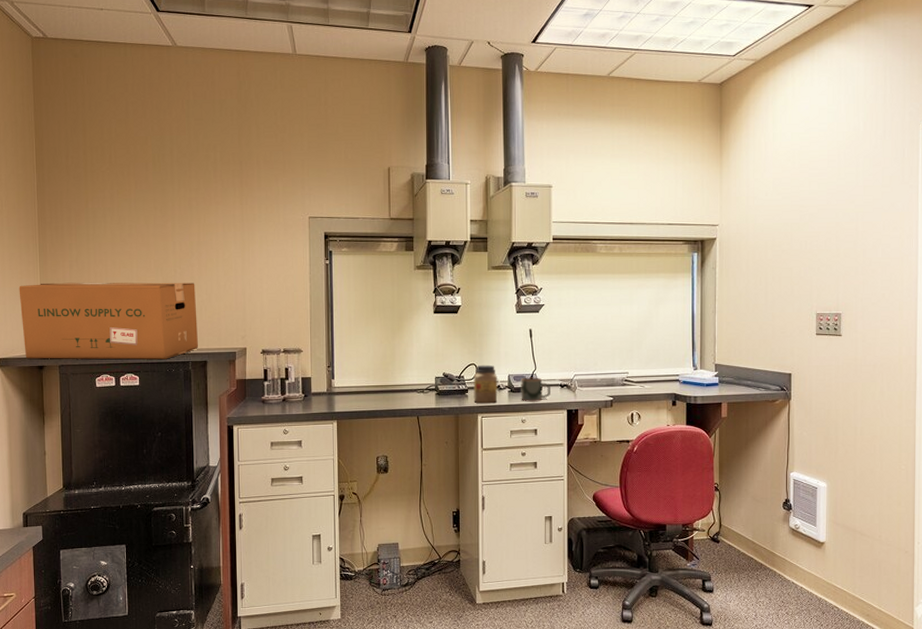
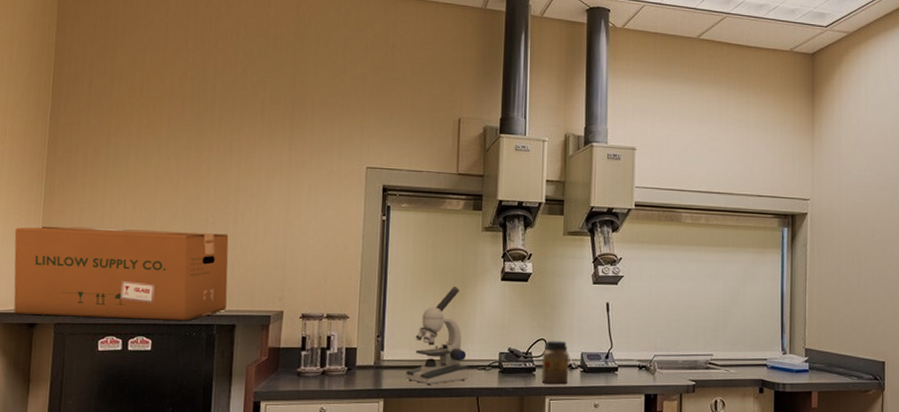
microscope: none [355,321,409,408] -> present [406,287,469,386]
mug: present [521,377,550,403] -> none [594,356,627,386]

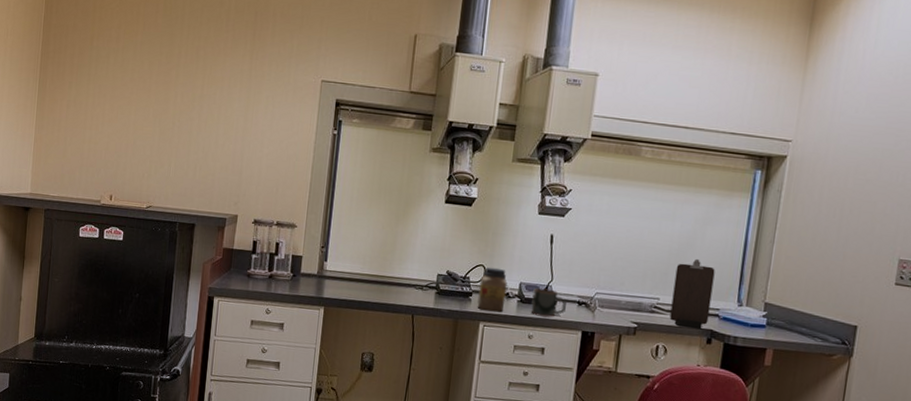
box: present [13,226,229,321] -> none [13,120,193,217]
microscope: present [406,287,469,386] -> none [346,205,407,299]
mug: none [594,356,627,386] -> present [531,287,567,319]
clipboard: none [724,313,759,380] -> present [669,258,715,330]

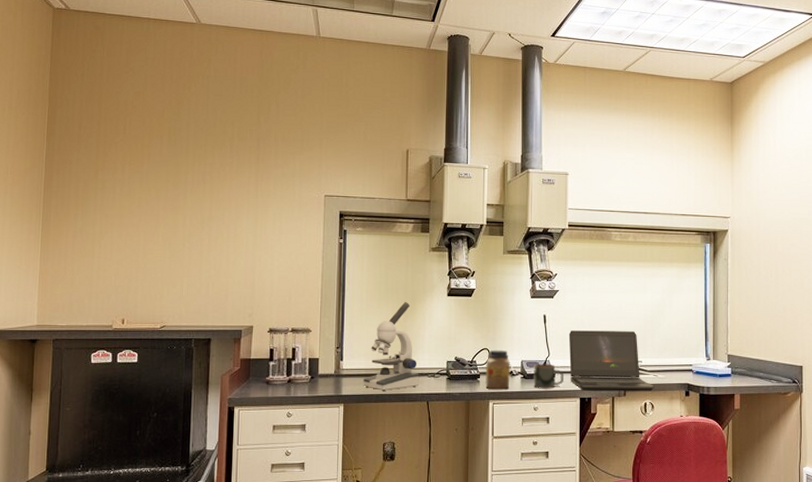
microscope: none [346,205,407,299] -> present [363,302,419,392]
laptop computer: none [573,255,671,334] -> present [568,330,655,392]
clipboard: present [669,258,715,330] -> none [652,323,684,384]

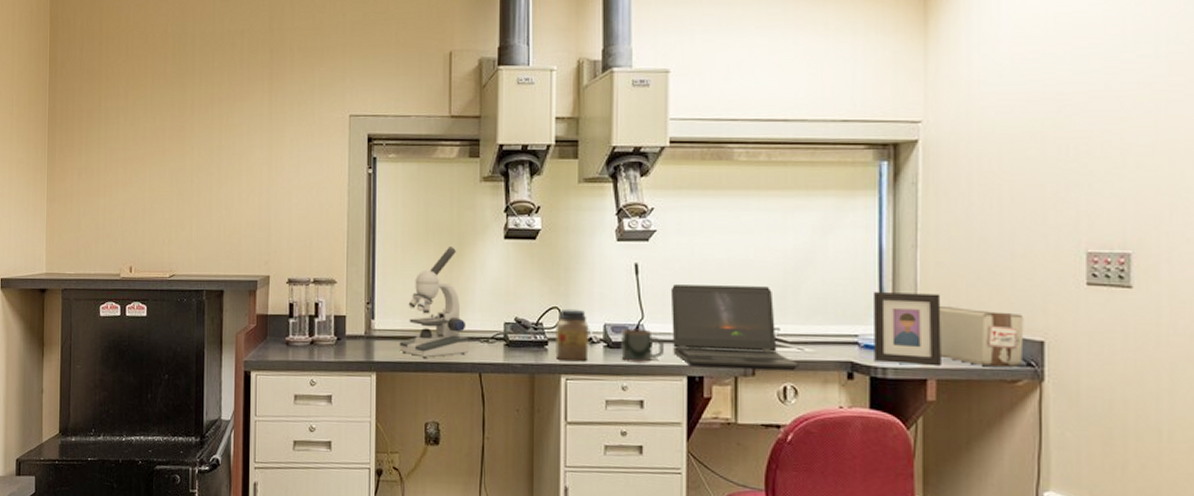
picture frame: none [701,334,743,385] -> present [872,292,941,367]
box: none [742,343,791,384] -> present [939,305,1024,367]

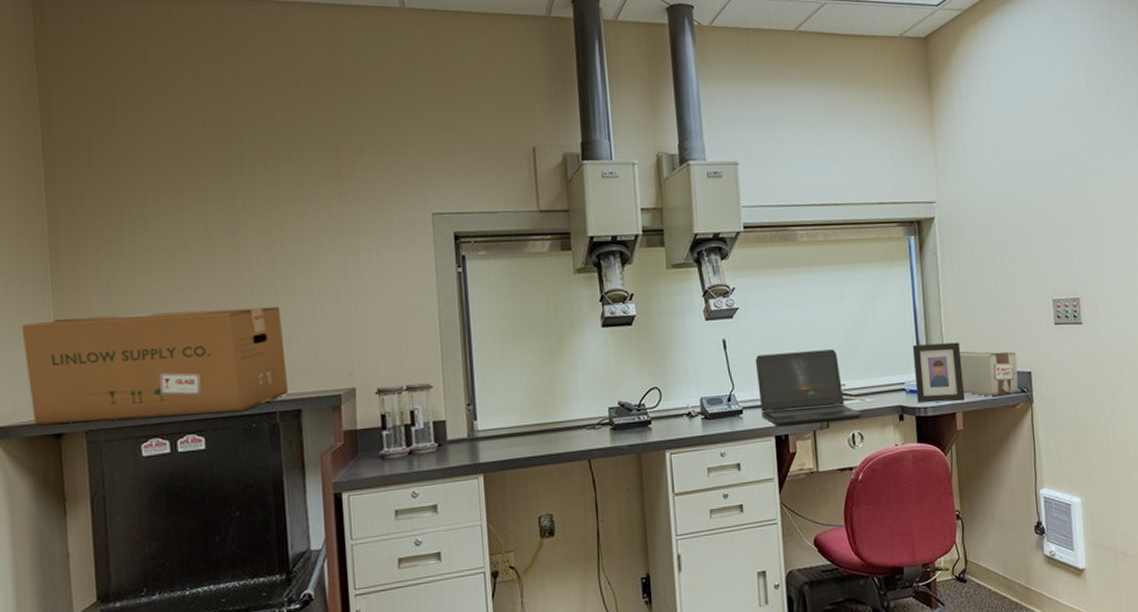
box: none [25,193,215,286] -> present [21,306,288,425]
microscope: present [399,247,469,359] -> none [505,339,577,454]
jar: present [555,308,589,363] -> none [657,387,689,439]
mug: present [621,328,664,365] -> none [716,398,754,431]

